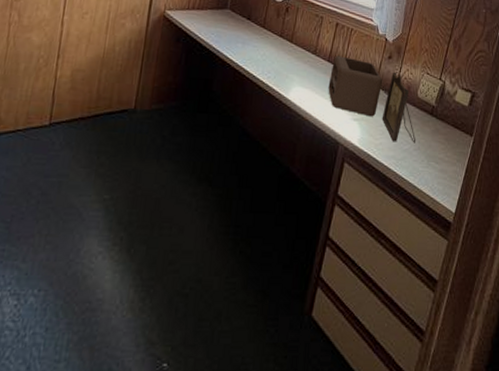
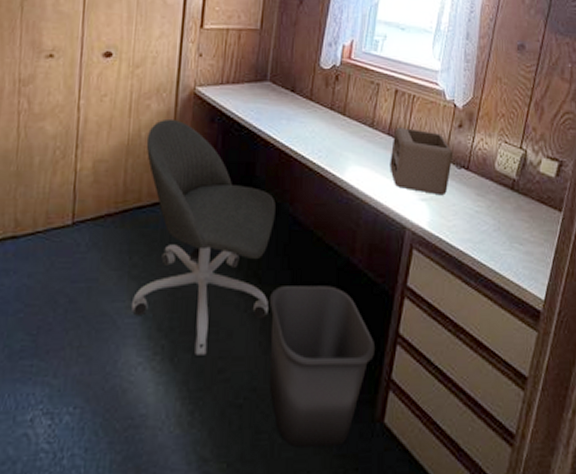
office chair: none [96,36,228,248] -> present [131,118,276,356]
waste bin: none [213,189,308,336] -> present [268,286,376,448]
photo frame: present [382,71,415,143] -> none [454,142,495,223]

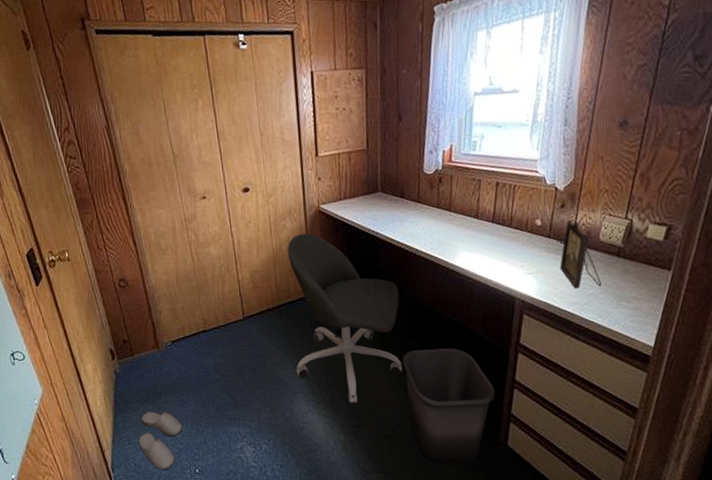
desk organizer: present [390,127,454,196] -> none [496,214,557,269]
photo frame: none [454,142,495,223] -> present [559,220,601,289]

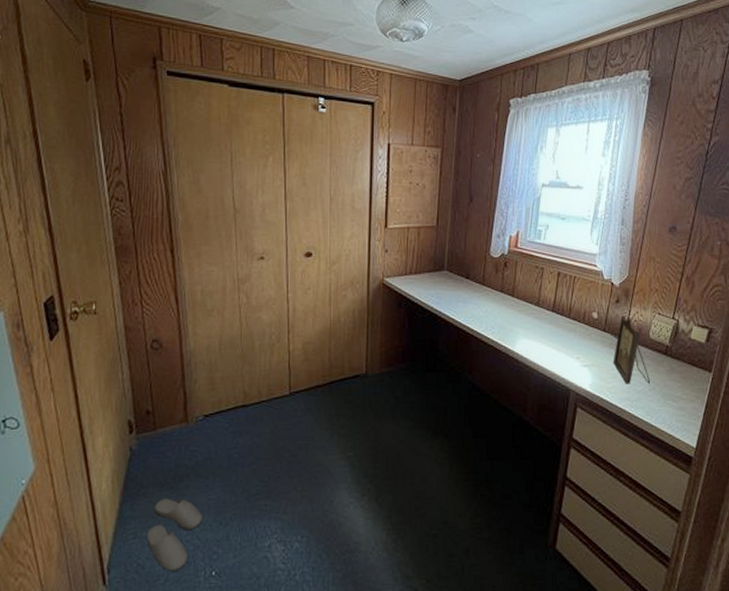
office chair: present [287,233,402,403] -> none [341,305,457,496]
waste bin: present [401,348,496,463] -> none [454,439,547,568]

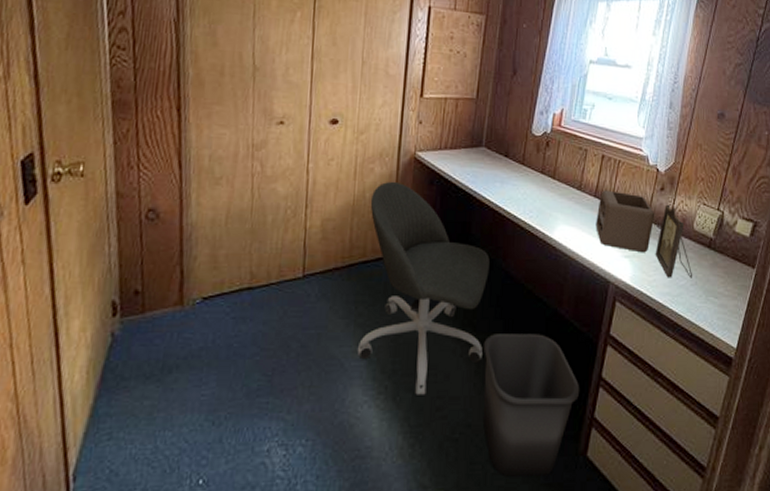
slippers: present [146,498,202,571] -> none [123,393,192,479]
office chair: none [341,305,457,496] -> present [357,181,490,395]
waste bin: none [454,439,547,568] -> present [483,334,580,477]
desk organizer: none [554,305,612,362] -> present [596,190,655,253]

